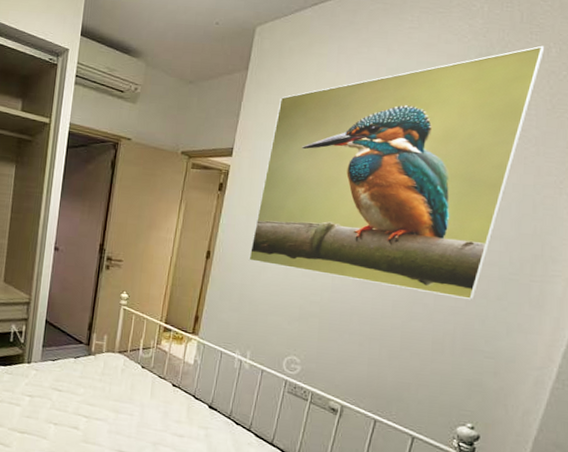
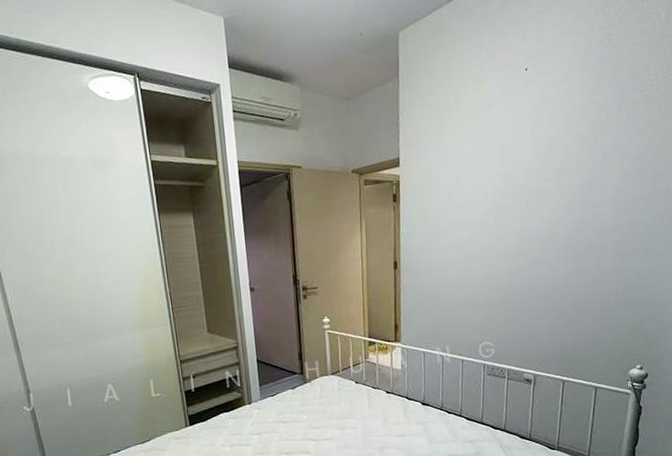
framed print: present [248,45,545,300] -> none [432,12,656,263]

